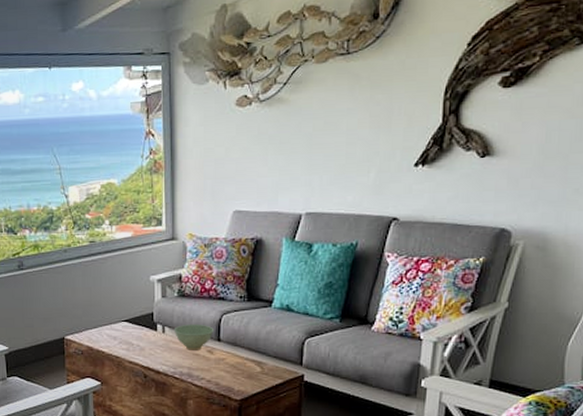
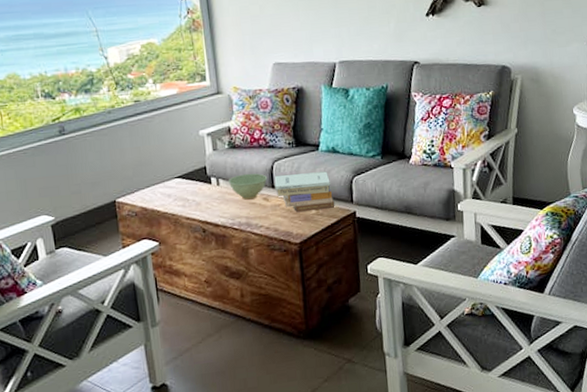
books: none [221,328,282,368] -> present [274,171,335,212]

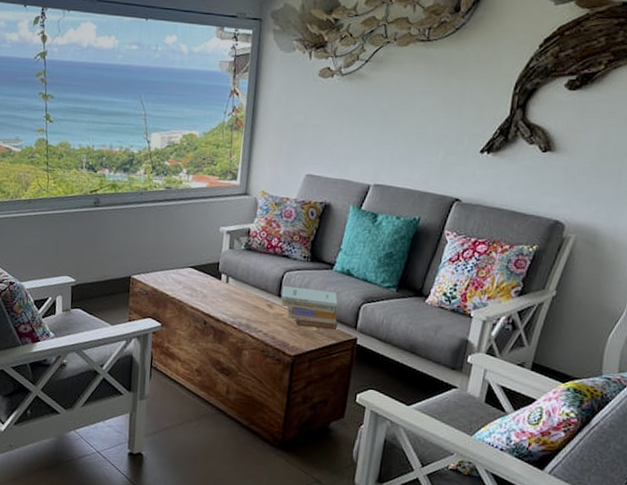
bowl: present [228,173,268,200] -> none [237,277,276,304]

